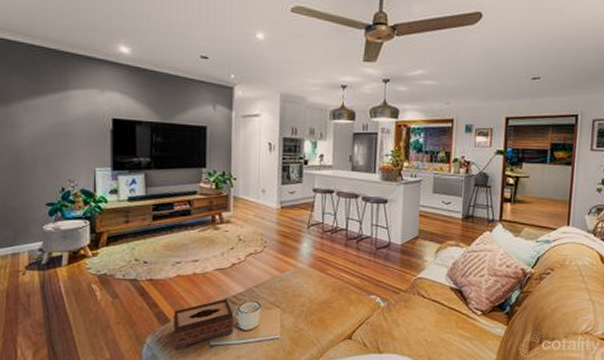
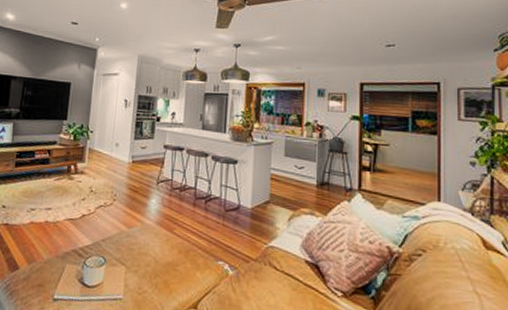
tissue box: present [173,298,234,349] -> none [20,250,80,300]

